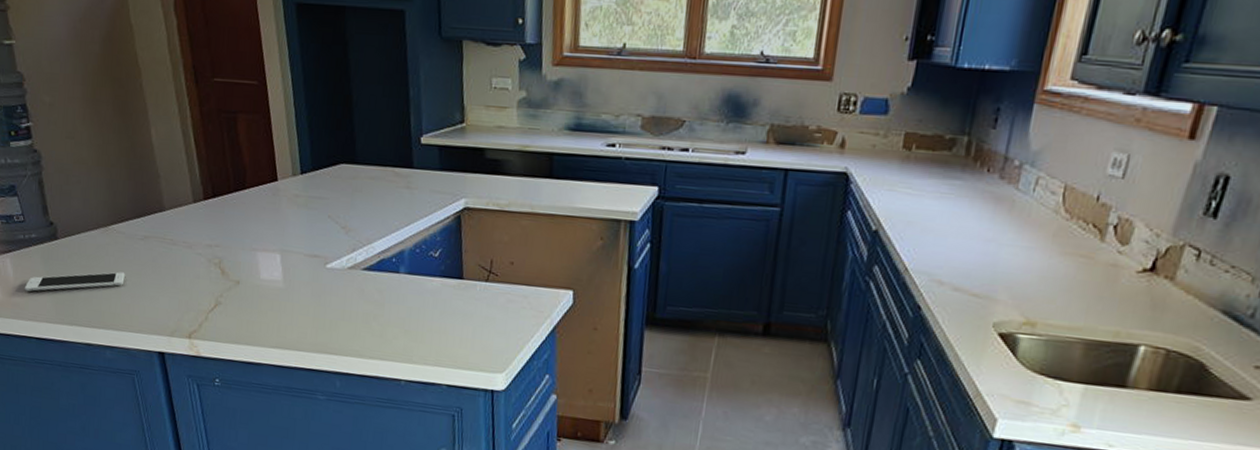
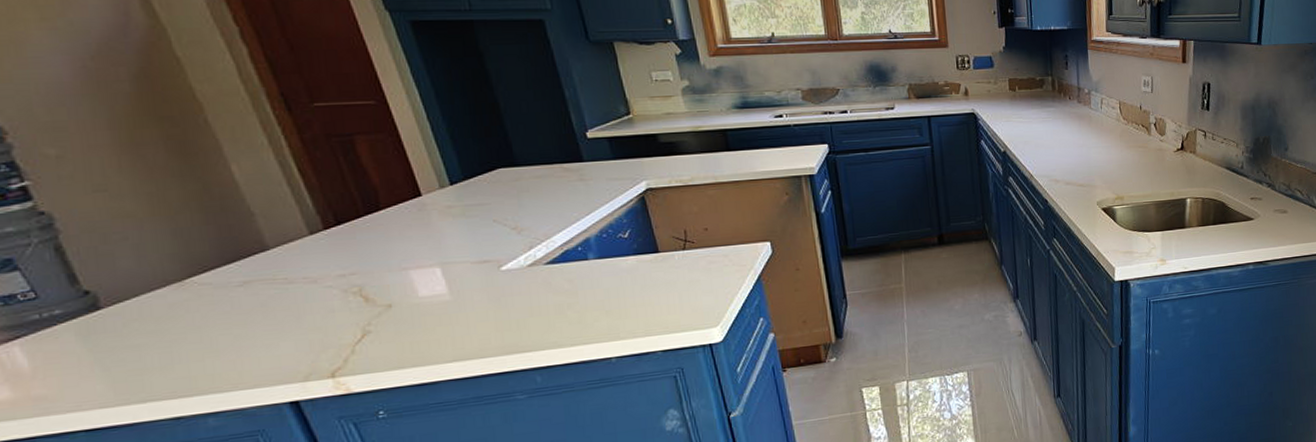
cell phone: present [24,272,125,292] -> none [52,326,222,380]

